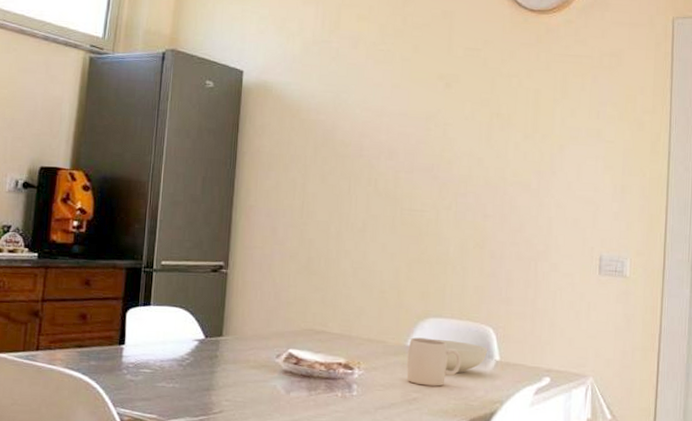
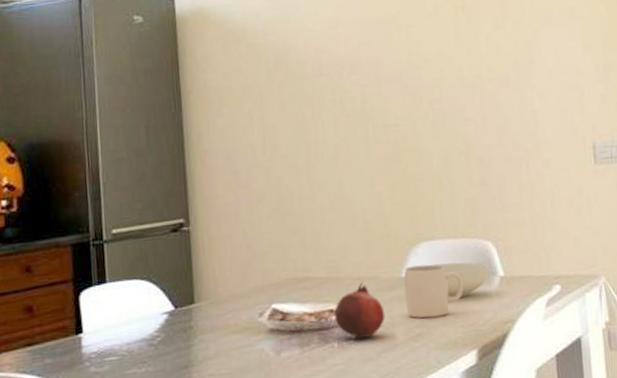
fruit: none [342,344,387,393] -> present [334,282,385,340]

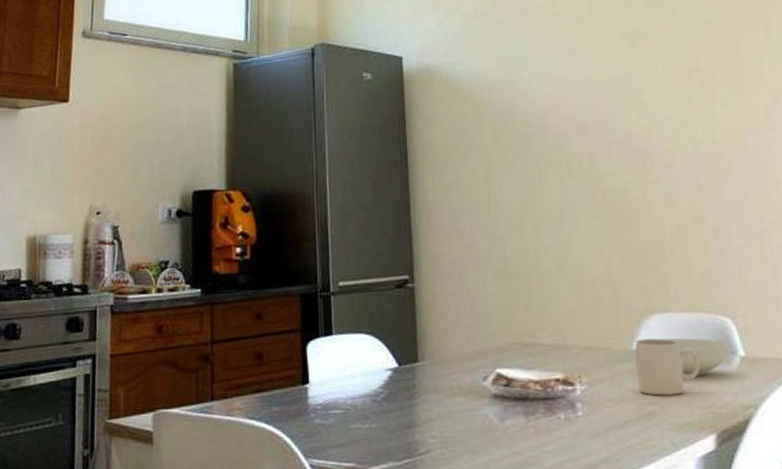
fruit: present [334,282,385,340] -> none [561,352,615,413]

